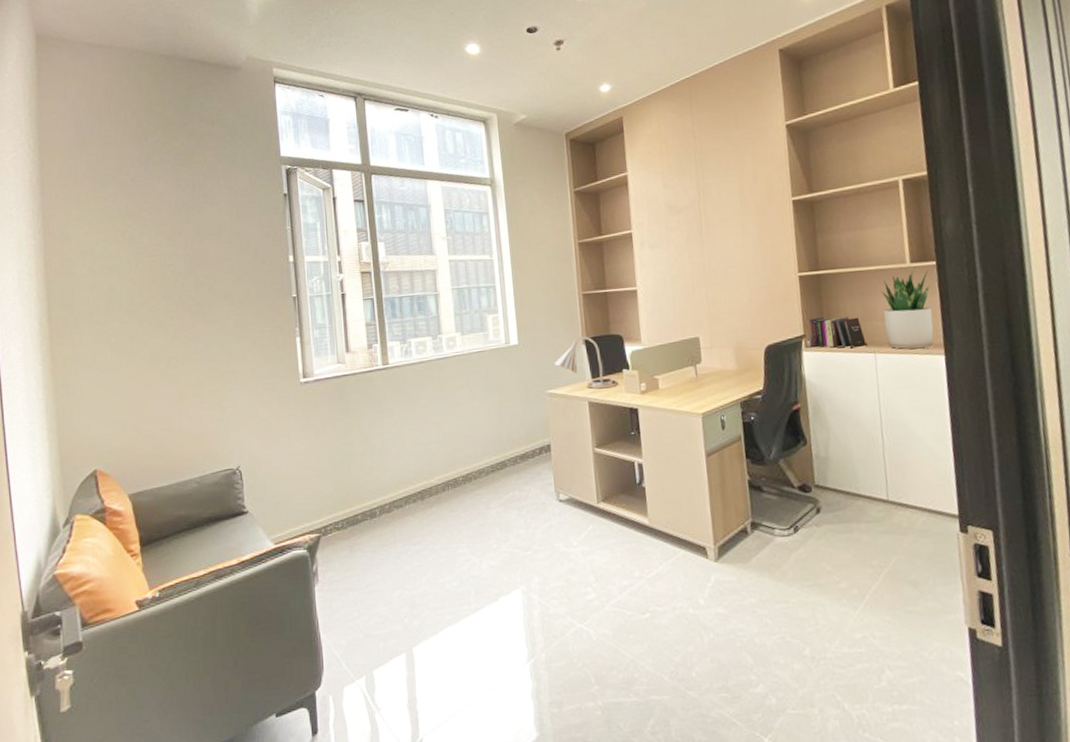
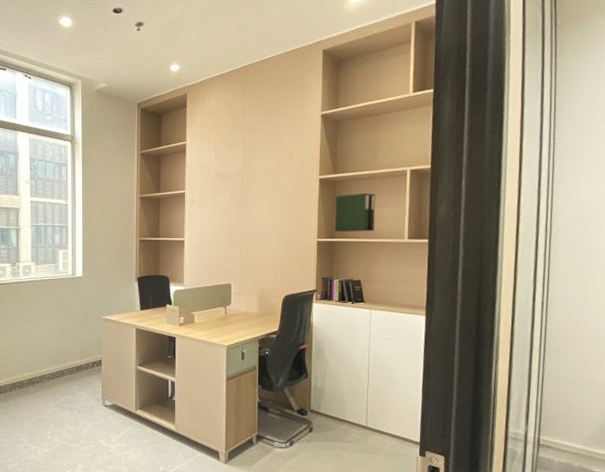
table lamp: present [553,336,619,389] -> none [109,275,162,319]
binder: none [814,212,868,263] -> present [334,192,376,232]
planter: present [881,270,934,350] -> none [381,245,422,309]

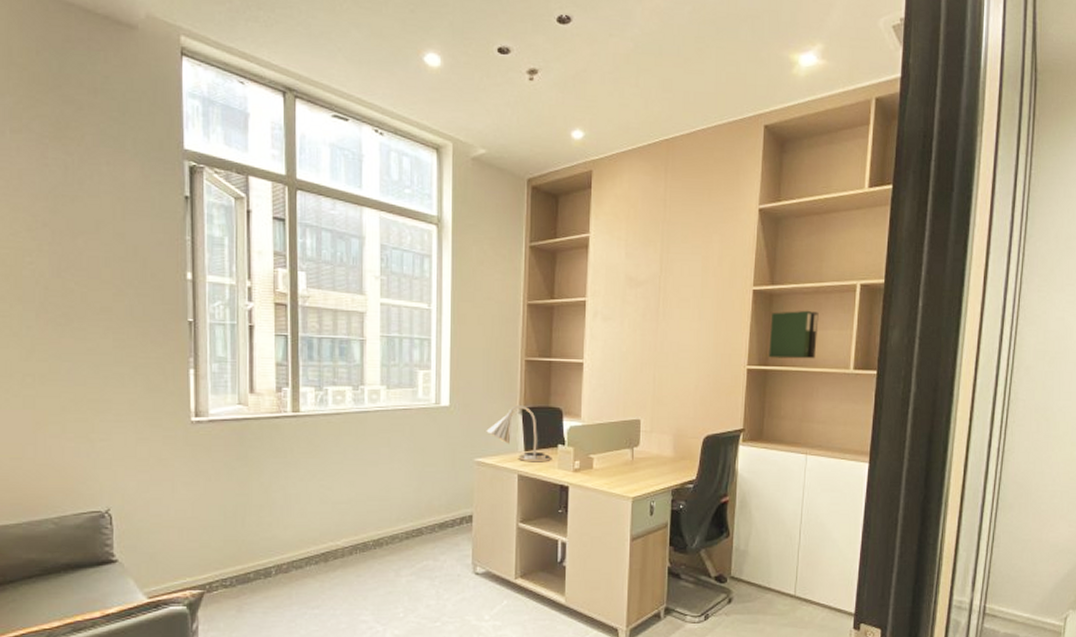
table lamp: none [109,275,162,319] -> present [485,406,552,462]
books: present [317,276,365,304] -> none [744,413,800,448]

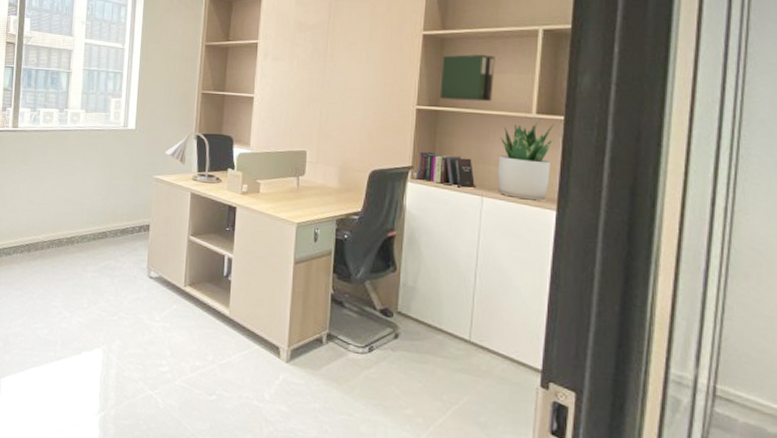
books: none [744,413,800,448] -> present [413,151,475,188]
planter: none [820,377,869,454] -> present [498,122,555,201]

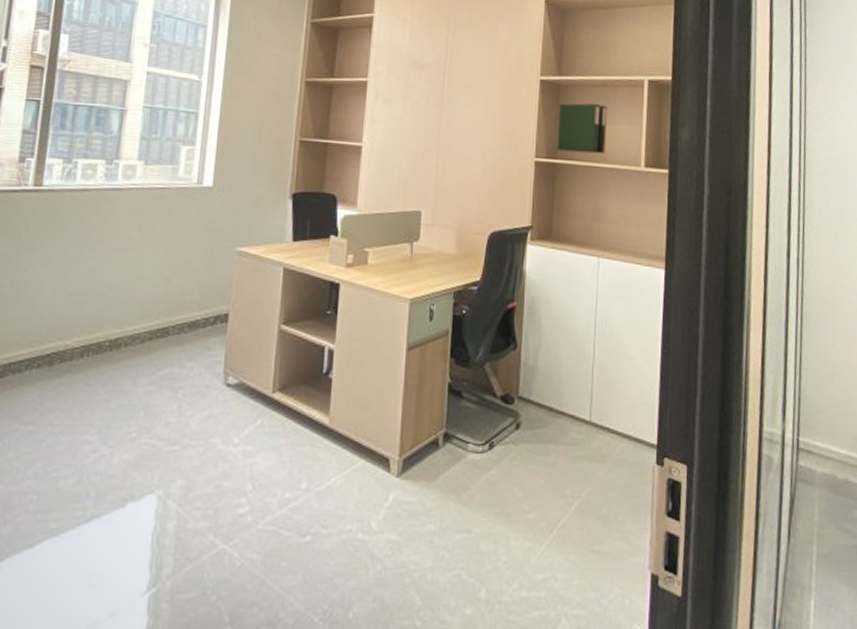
table lamp: present [164,132,222,184] -> none [250,189,323,255]
books: present [413,151,475,188] -> none [532,209,592,249]
planter: present [498,122,555,201] -> none [612,175,661,259]

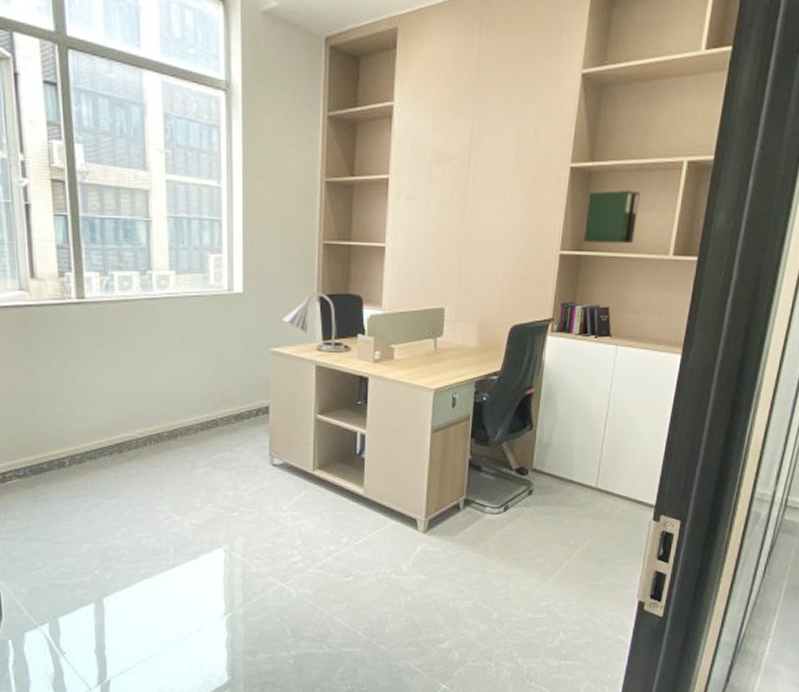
table lamp: none [250,189,323,255] -> present [280,293,351,353]
books: none [532,209,592,249] -> present [552,301,611,338]

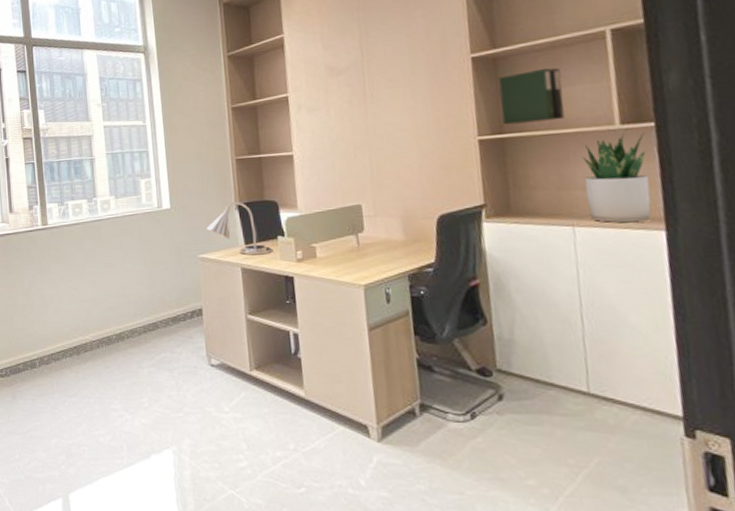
books: present [552,301,611,338] -> none [486,185,562,221]
planter: none [632,264,688,346] -> present [582,133,651,223]

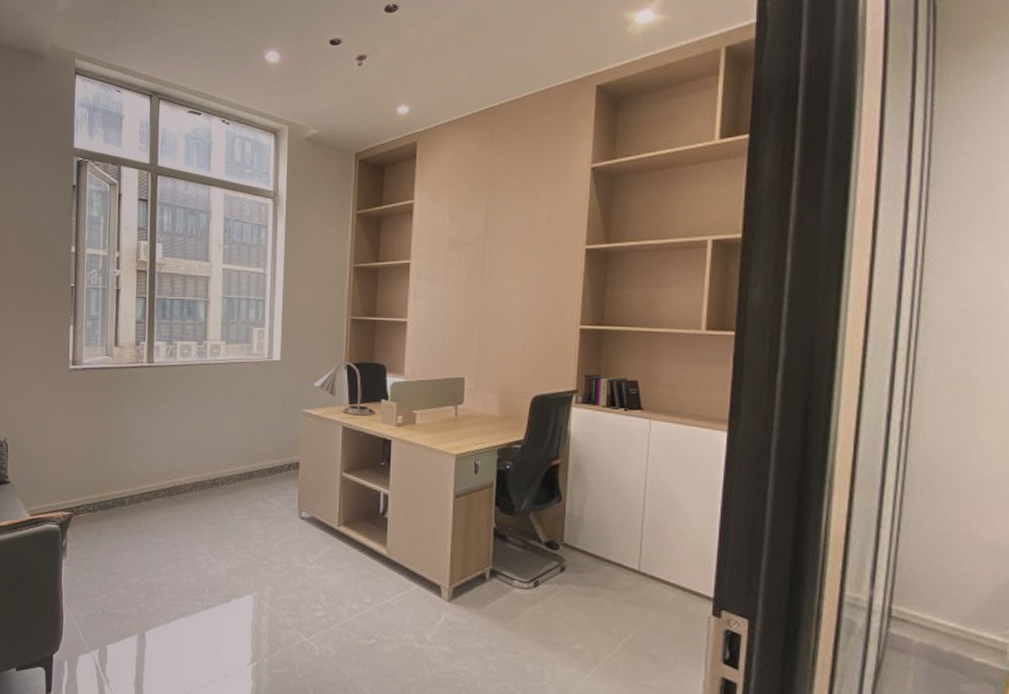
books: none [486,185,562,221] -> present [577,374,642,411]
binder: present [498,68,565,125] -> none [604,268,662,319]
planter: present [582,133,651,223] -> none [666,338,725,422]

